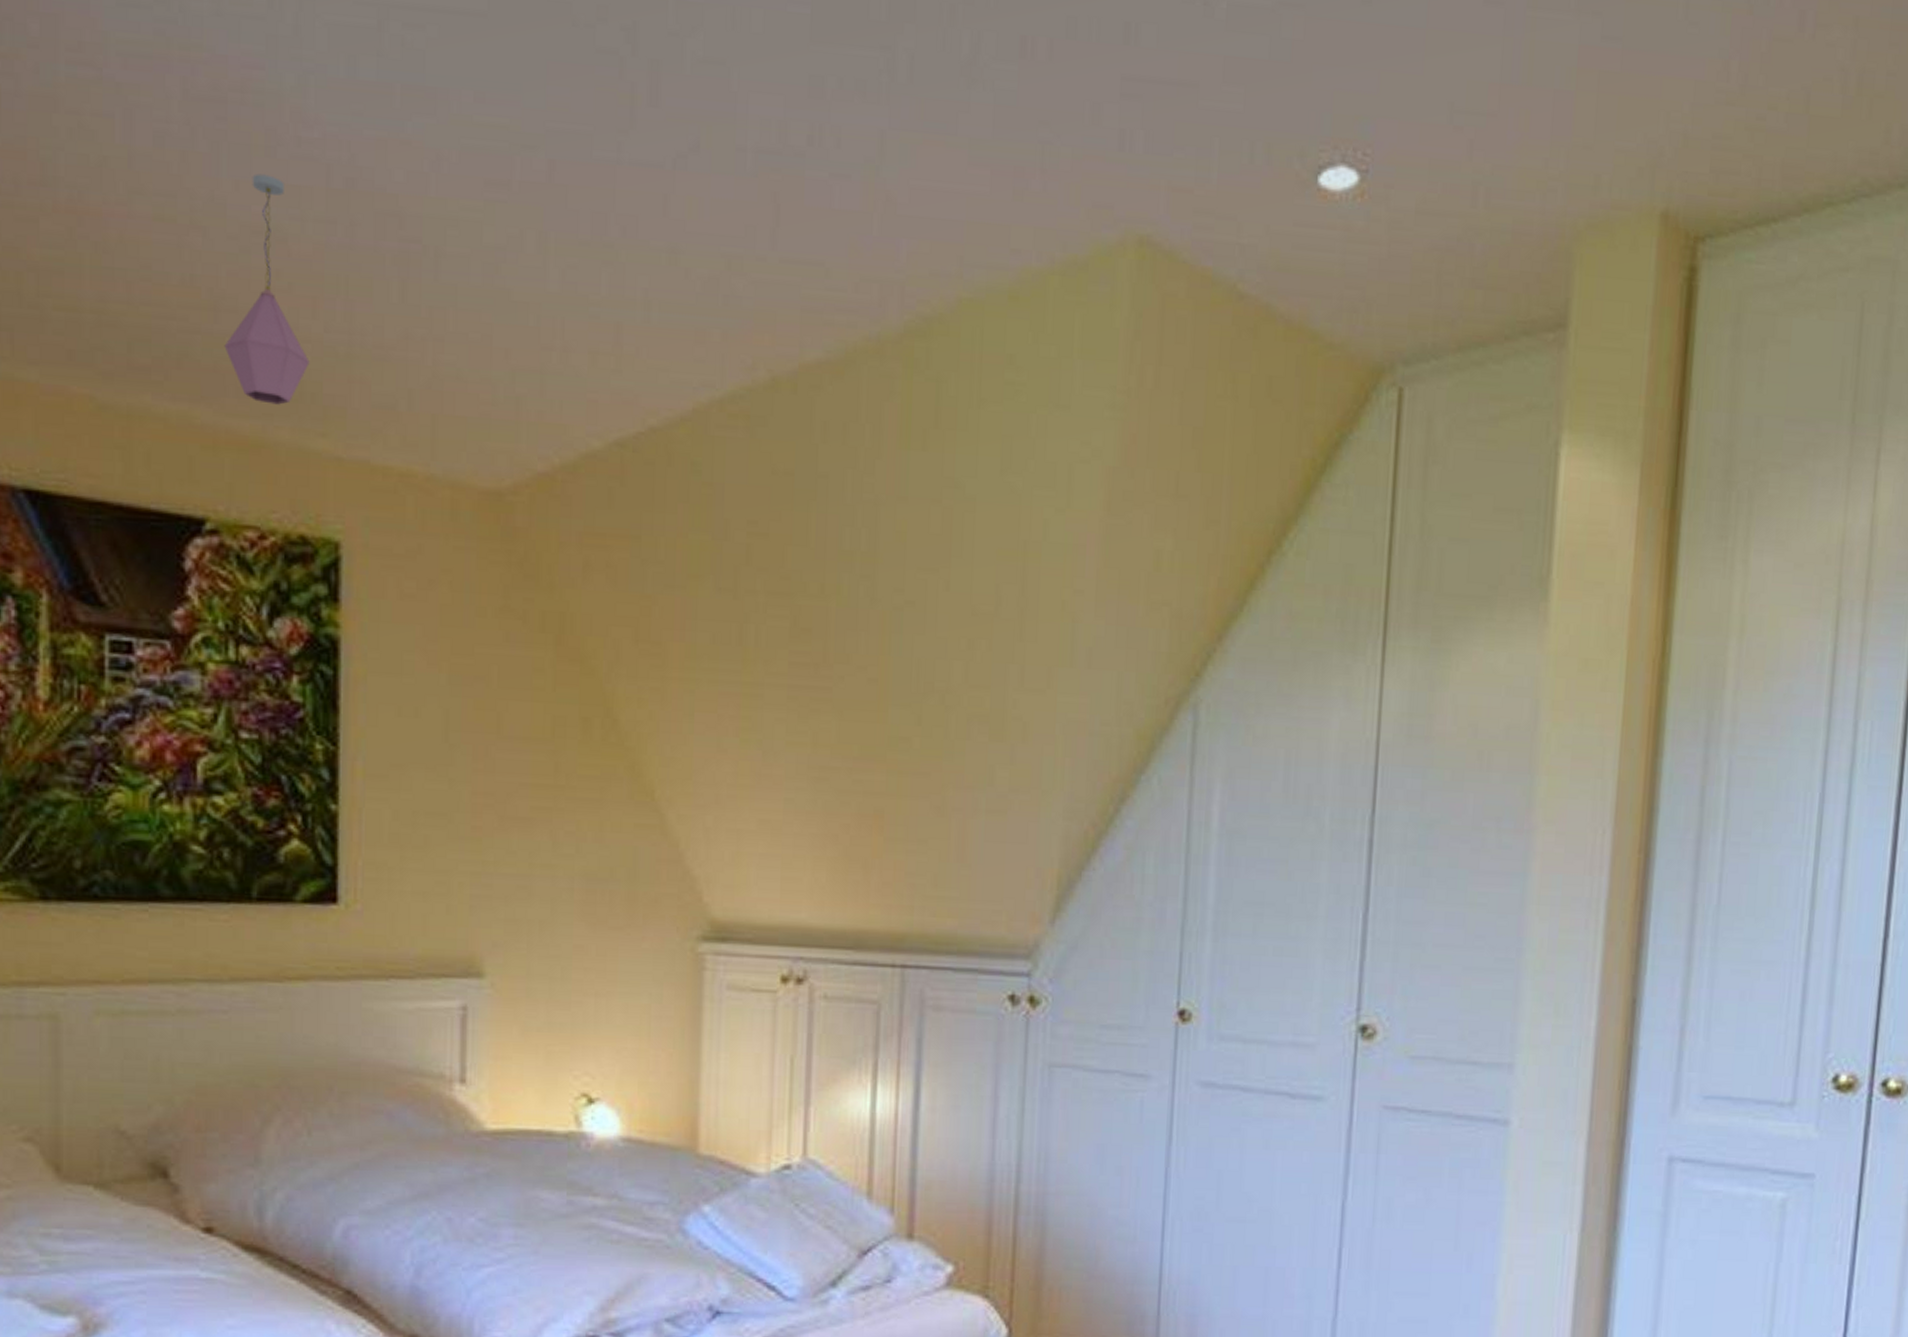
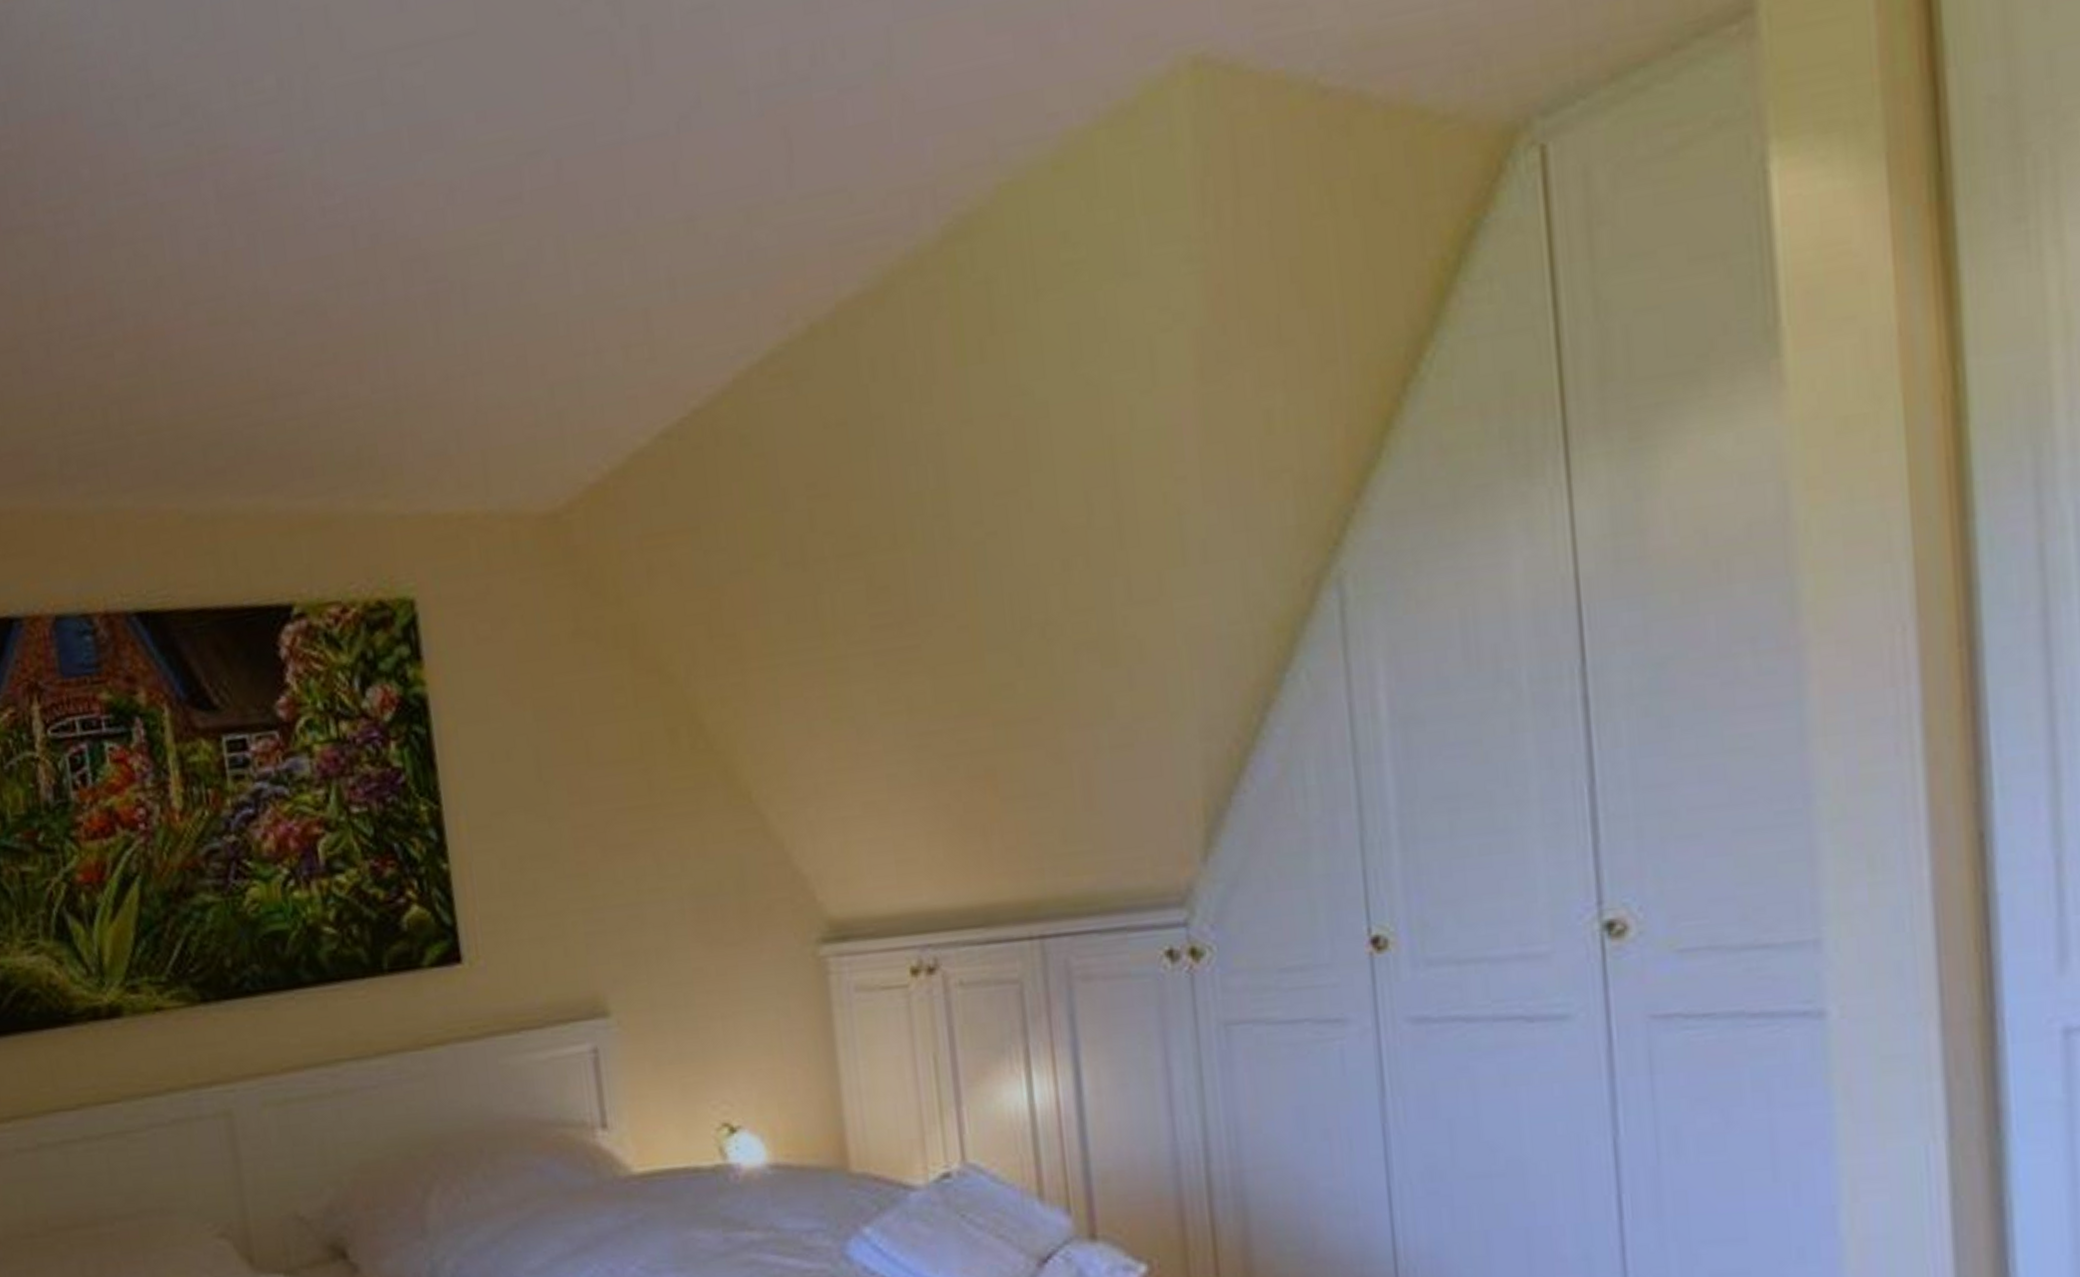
pendant light: present [224,173,310,405] -> none [285,252,363,478]

